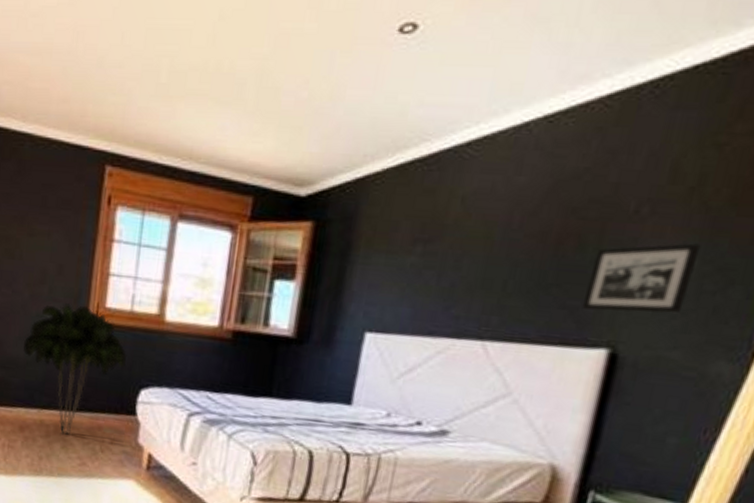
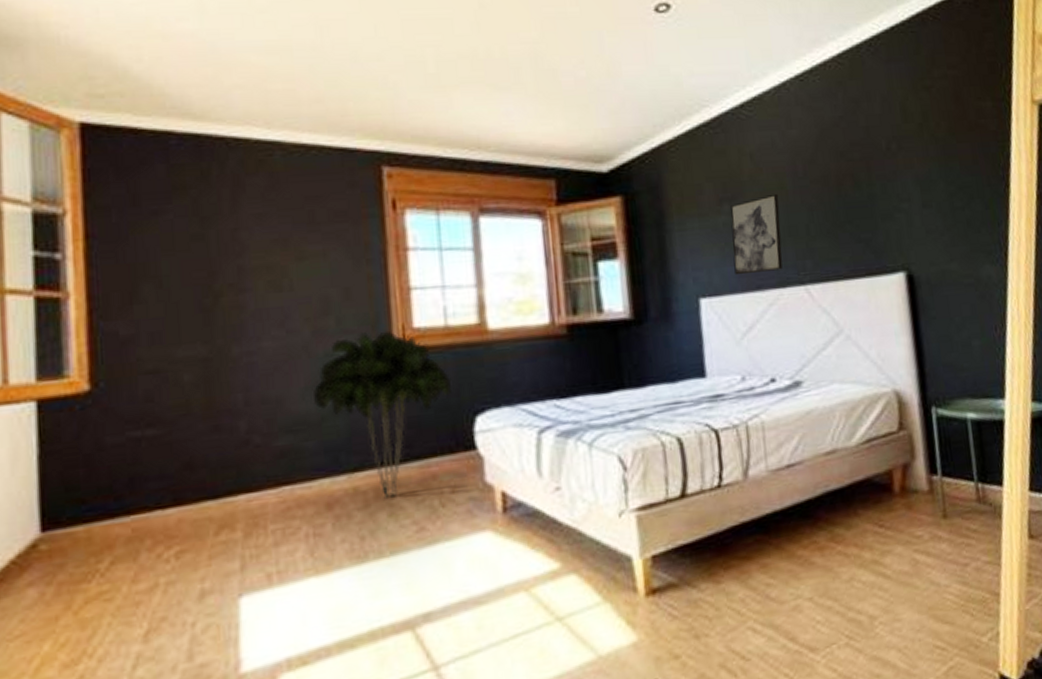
wall art: none [409,242,482,321] -> present [730,193,783,275]
picture frame: present [581,243,701,314] -> none [870,169,946,239]

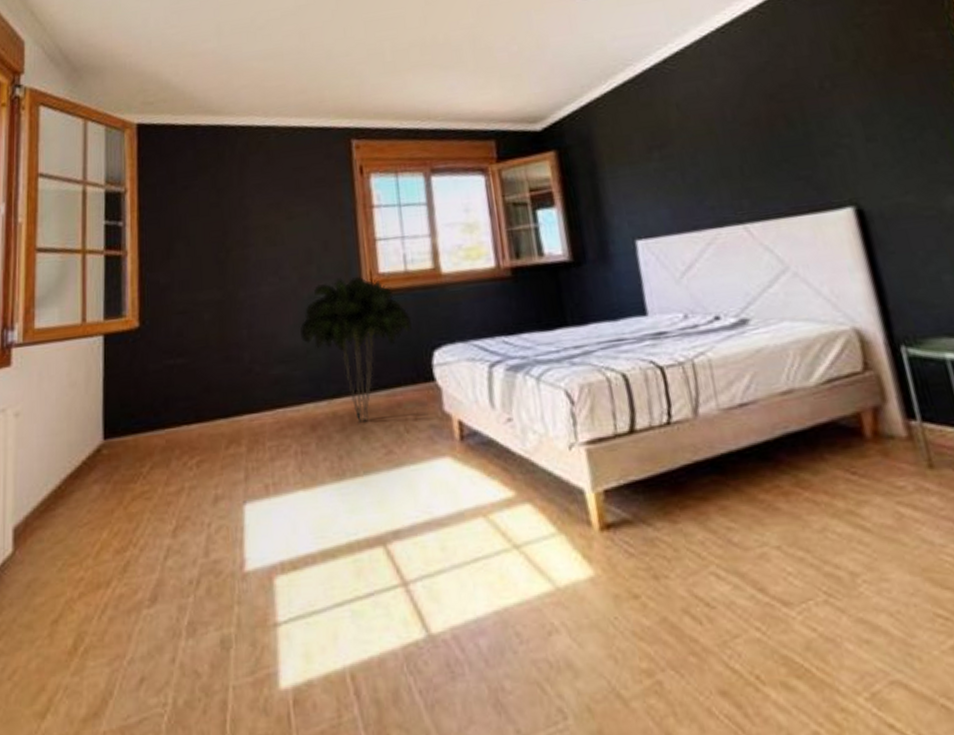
wall art: present [730,193,783,275] -> none [660,138,719,217]

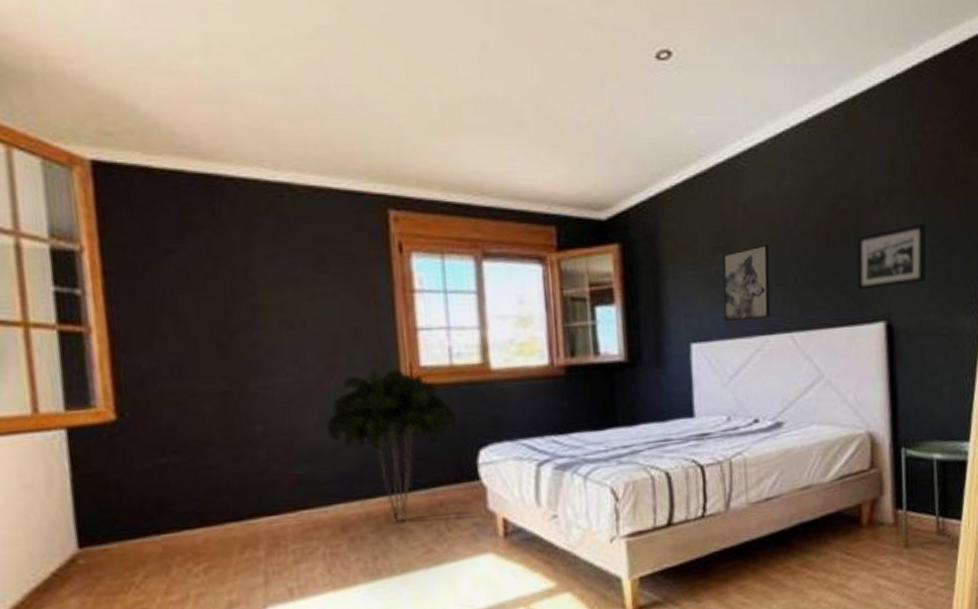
wall art: none [660,138,719,217] -> present [723,244,771,322]
picture frame: none [805,102,896,176] -> present [857,223,927,290]

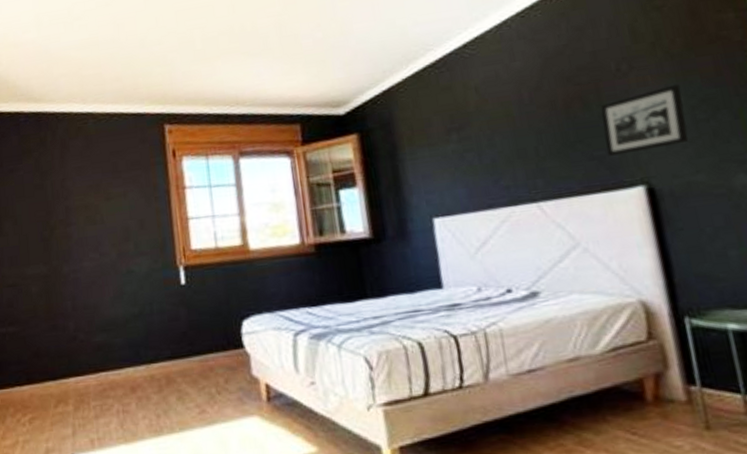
indoor plant: present [327,368,458,523] -> none [119,252,224,385]
wall art: present [723,244,771,322] -> none [458,120,513,196]

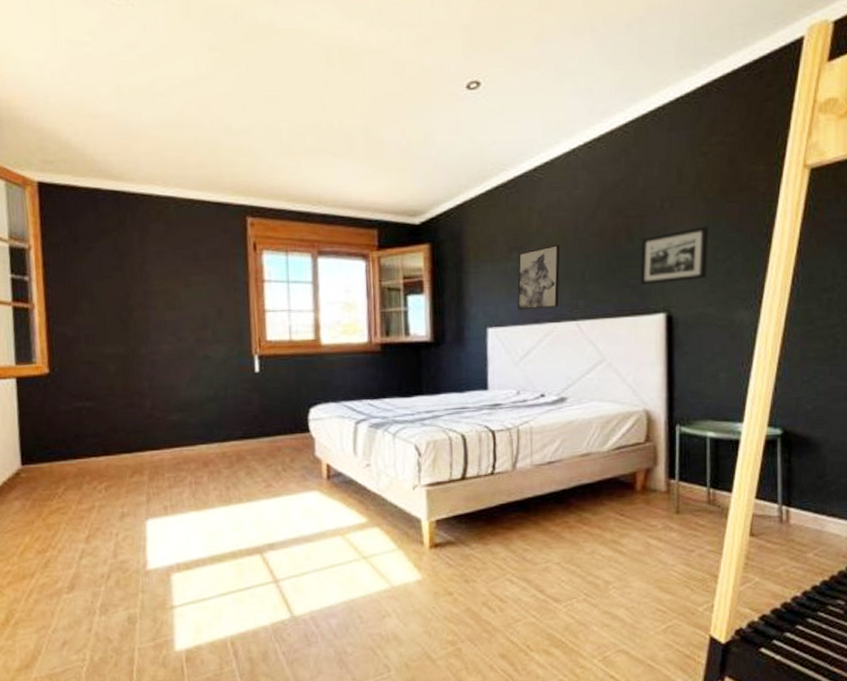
wall art: none [458,120,513,196] -> present [517,244,561,311]

